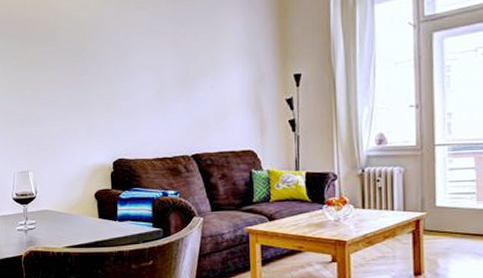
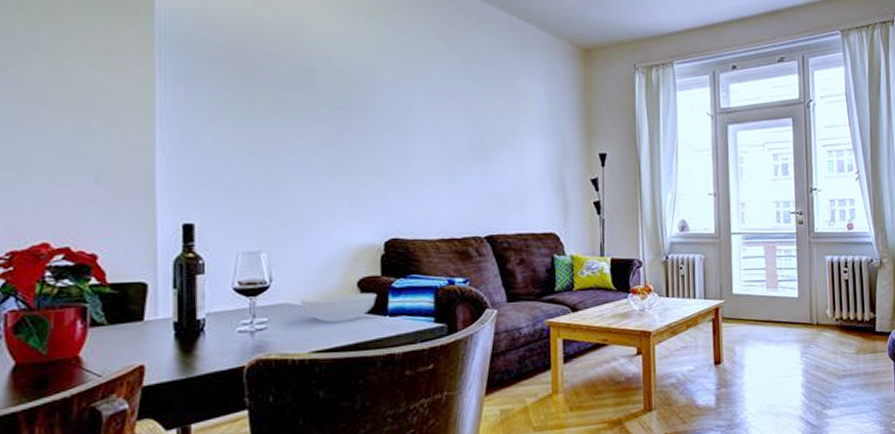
bowl: none [55,202,109,226] -> present [299,293,377,324]

